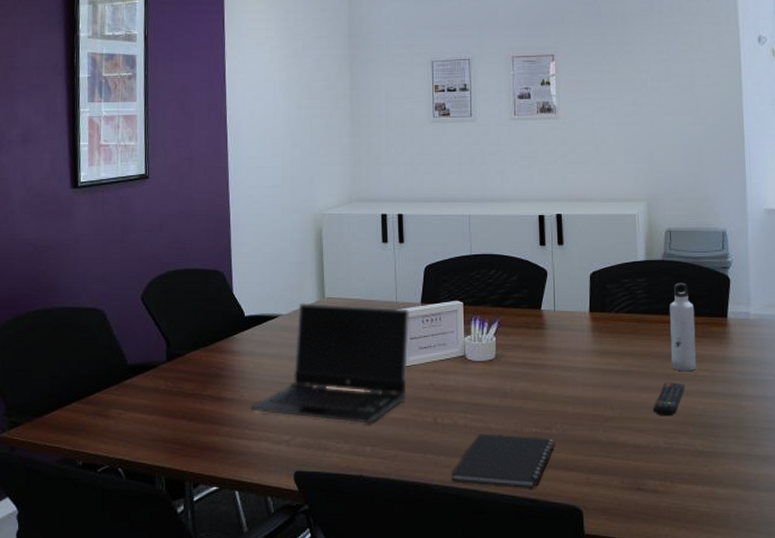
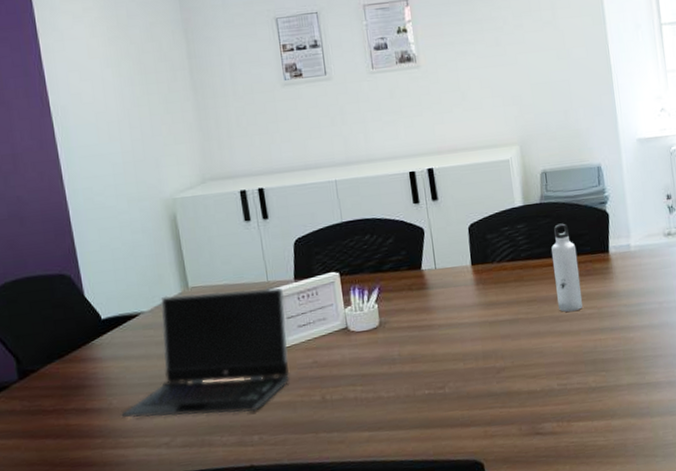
notebook: present [451,433,556,488] -> none [346,398,450,457]
remote control: present [653,382,685,417] -> none [544,324,574,359]

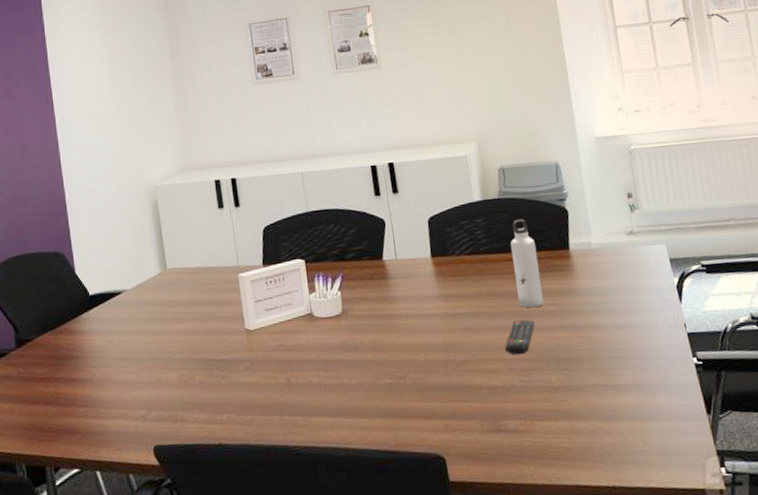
laptop computer: present [121,287,290,419] -> none [103,271,258,391]
remote control: none [544,324,574,359] -> present [505,319,535,355]

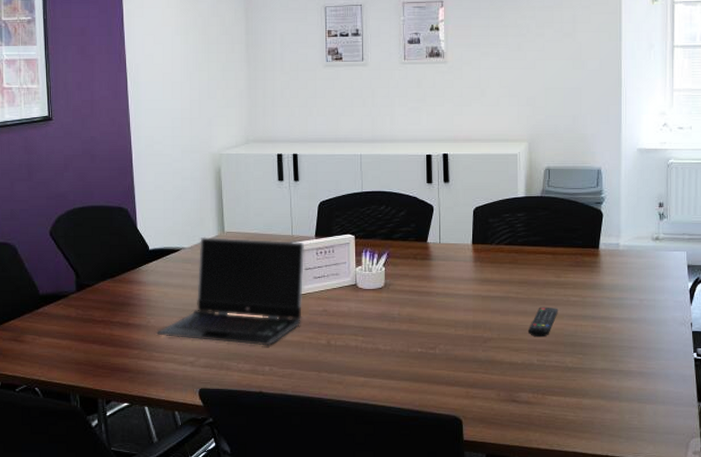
laptop computer: none [103,271,258,391] -> present [157,236,305,346]
water bottle: present [510,219,544,308] -> none [546,217,570,297]

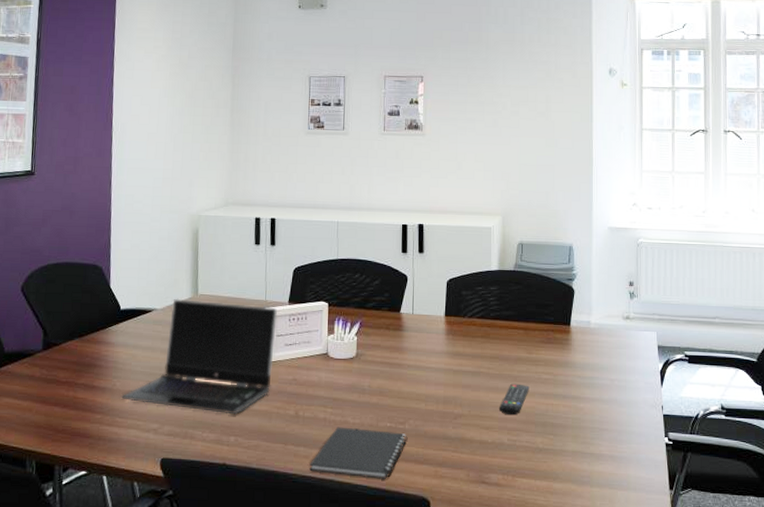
notebook: none [343,354,439,401] -> present [309,427,408,479]

